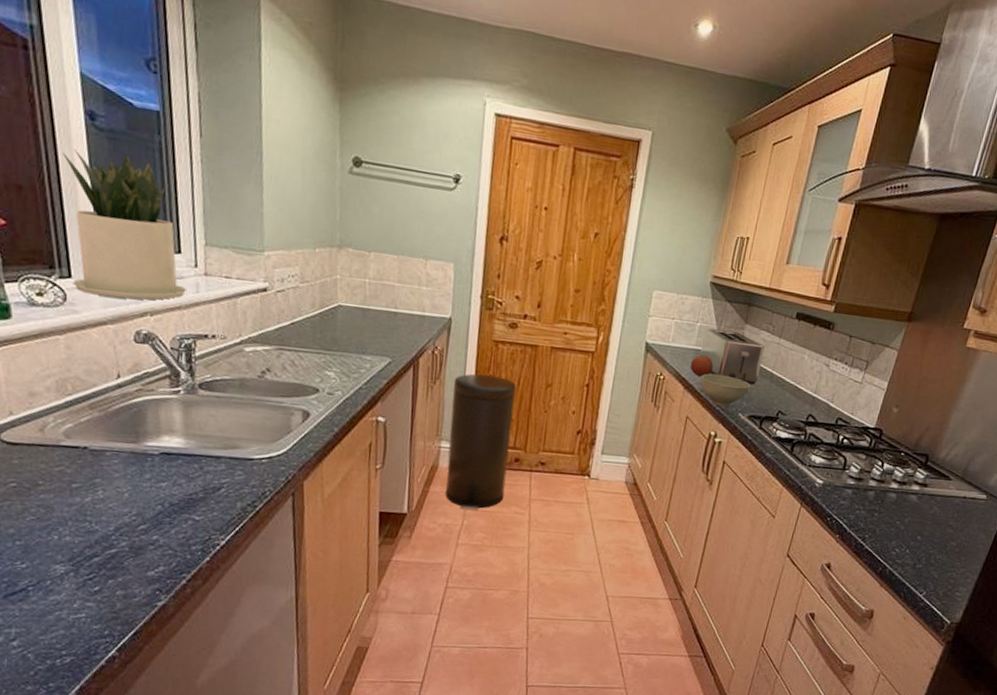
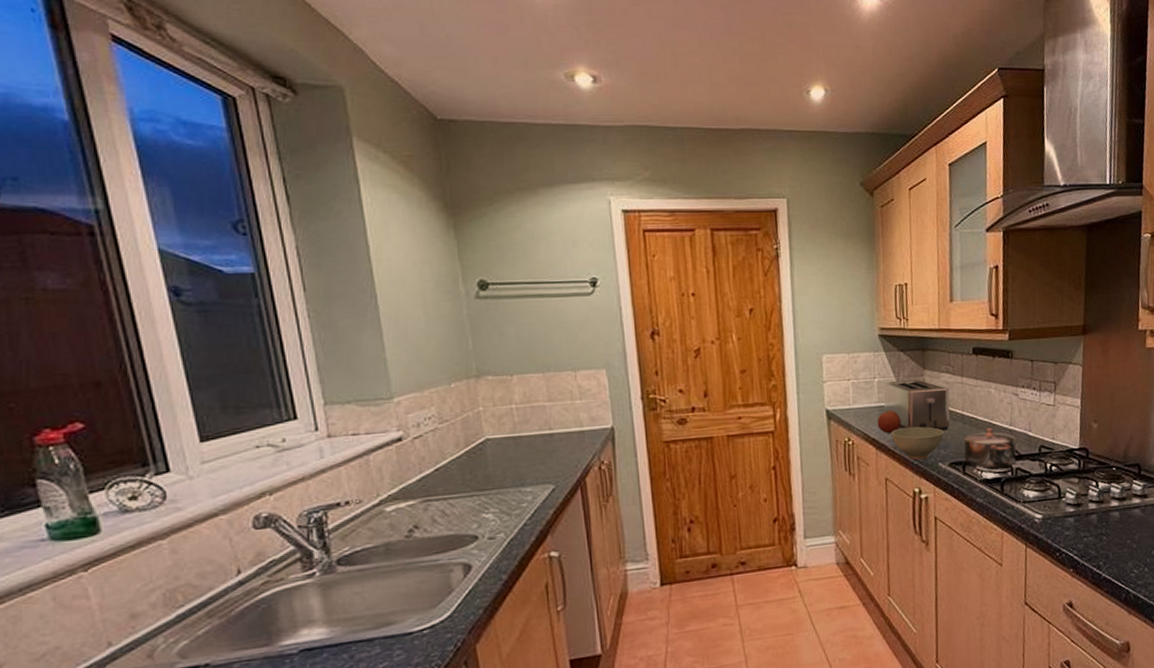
planter: present [62,149,188,300] -> none [145,326,310,486]
pedal bin: present [446,374,516,510] -> none [628,479,707,635]
cooking pot: none [763,391,818,431] -> present [963,428,1017,469]

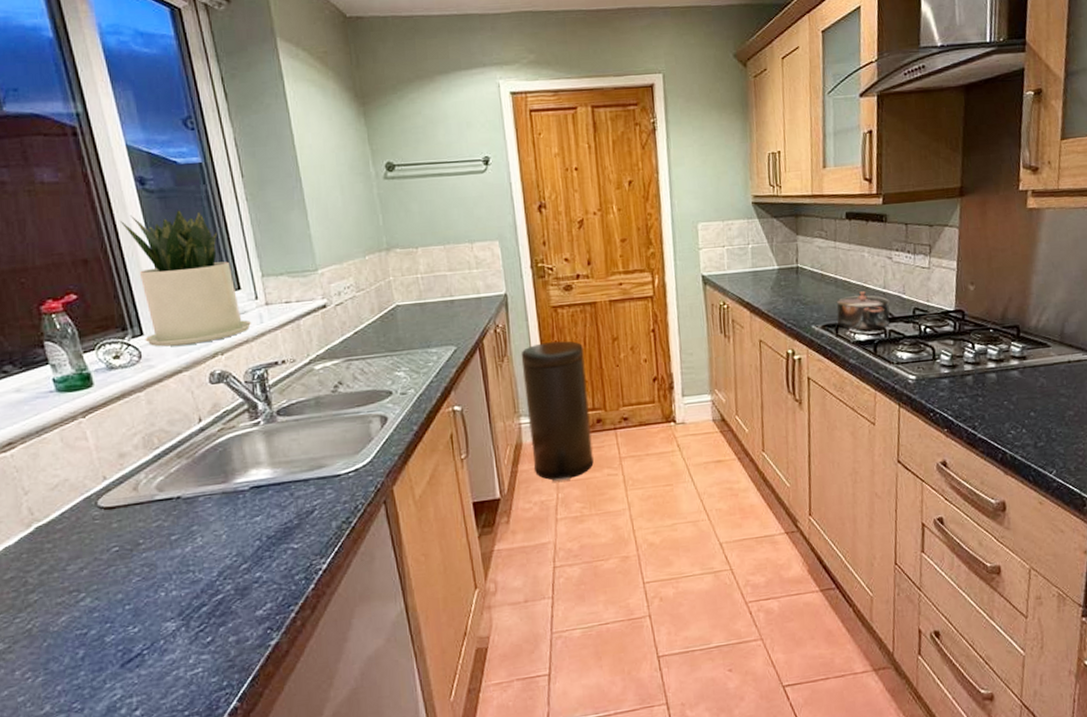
planter: none [145,326,310,486] -> present [119,210,252,347]
pedal bin: none [628,479,707,635] -> present [521,341,594,482]
fruit: present [877,409,901,434] -> none [751,274,775,298]
toaster: present [883,380,950,431] -> none [757,245,823,295]
bowl: present [891,426,944,461] -> none [765,290,817,323]

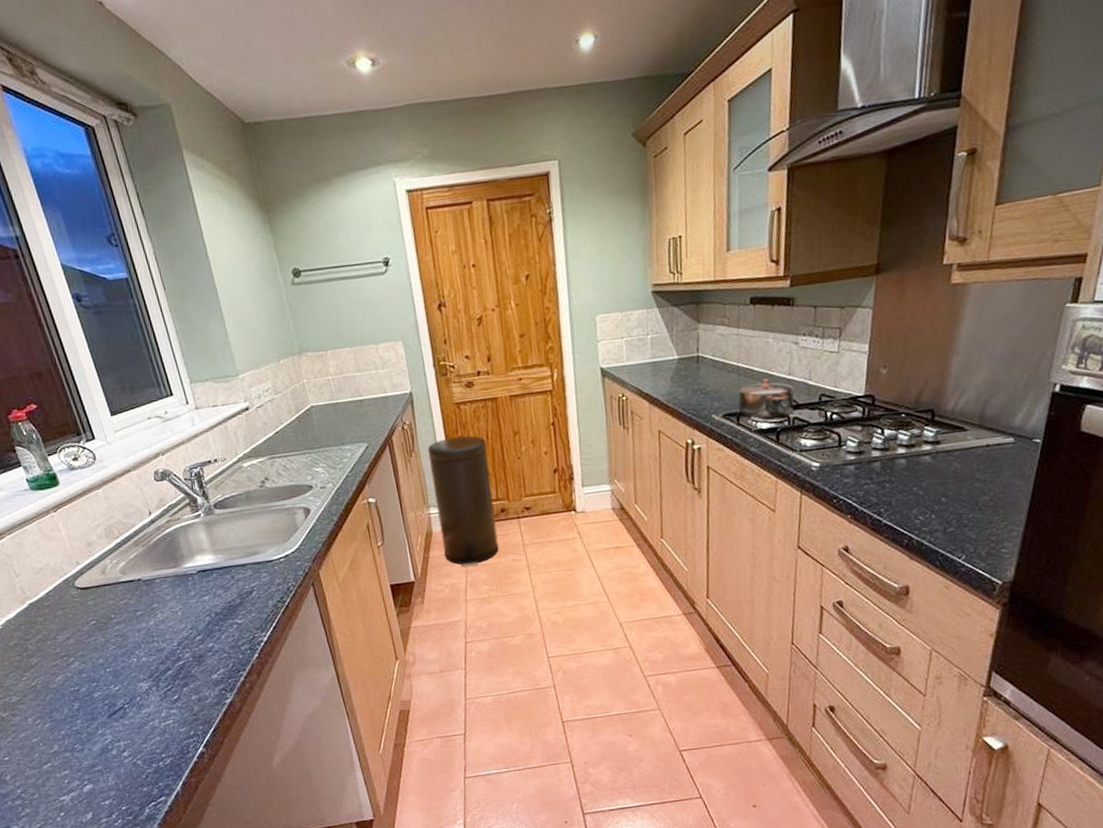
planter: present [119,210,252,347] -> none [63,323,186,449]

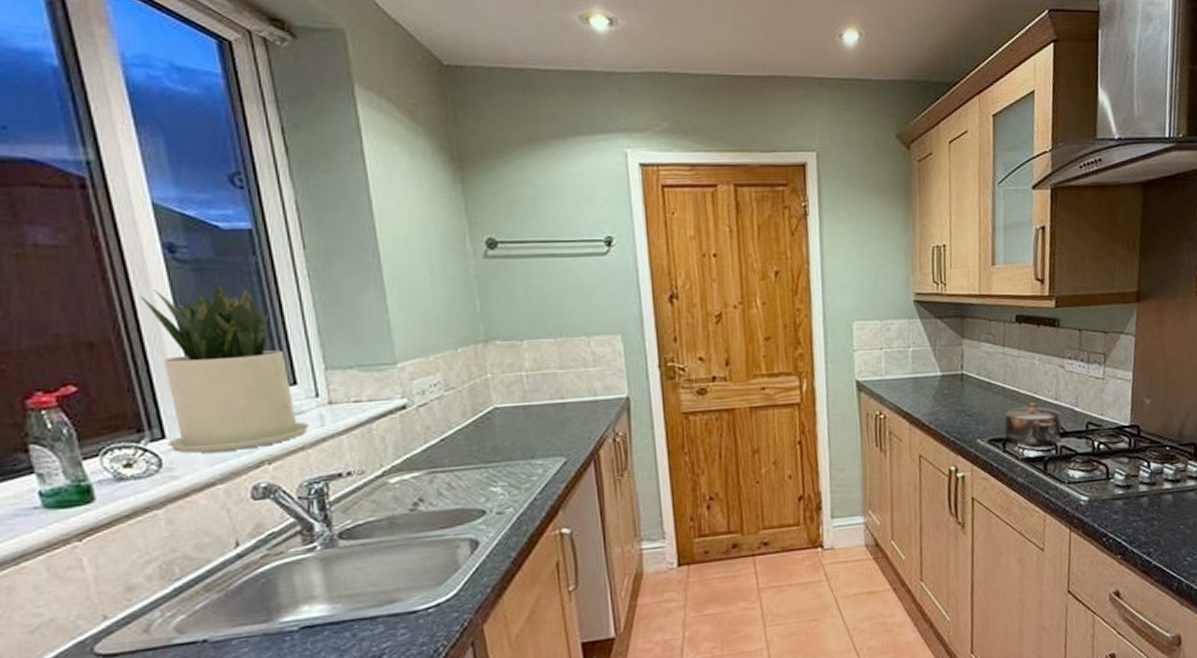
planter: none [63,323,186,449] -> present [139,285,310,453]
pedal bin: present [427,435,499,567] -> none [644,453,727,618]

